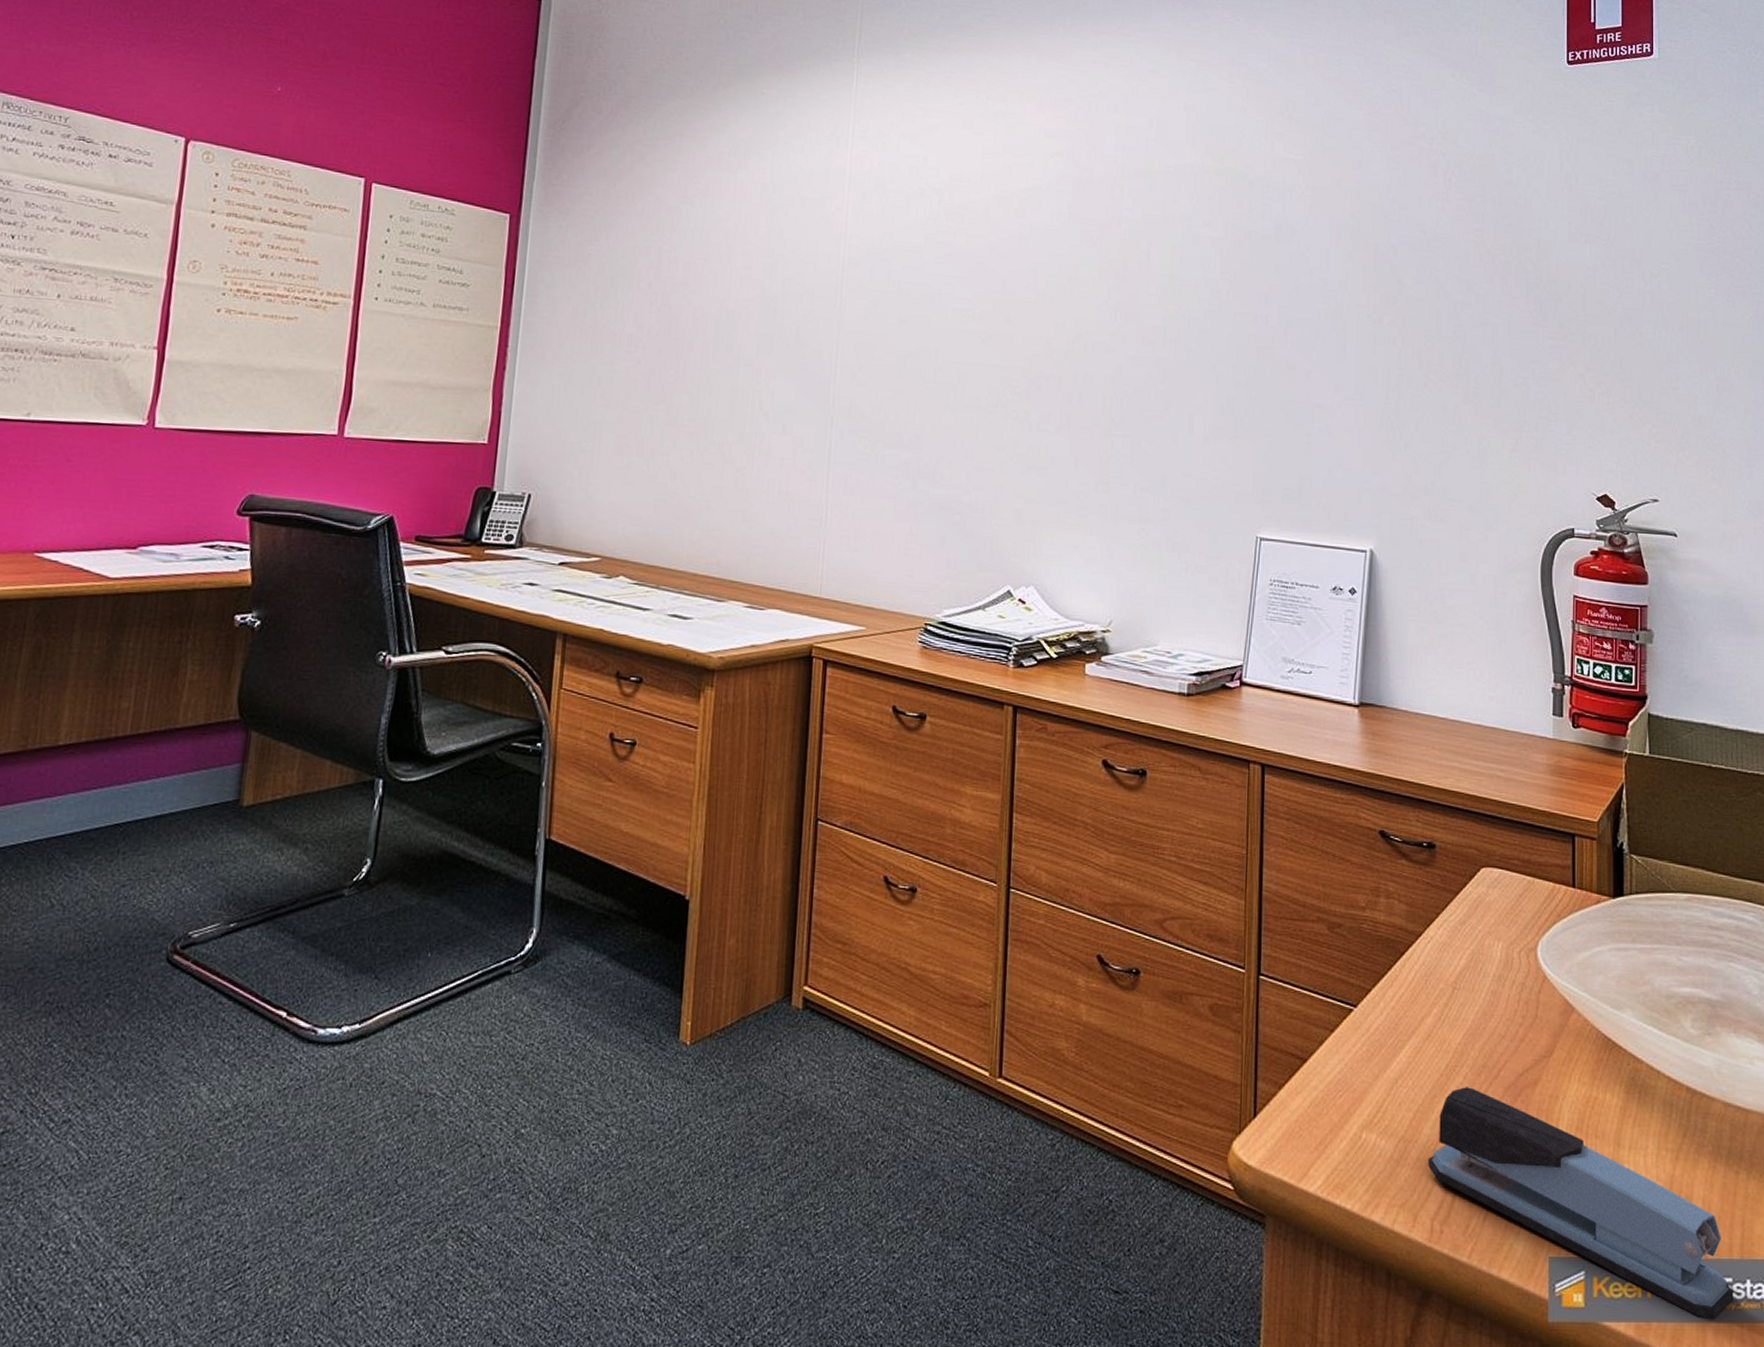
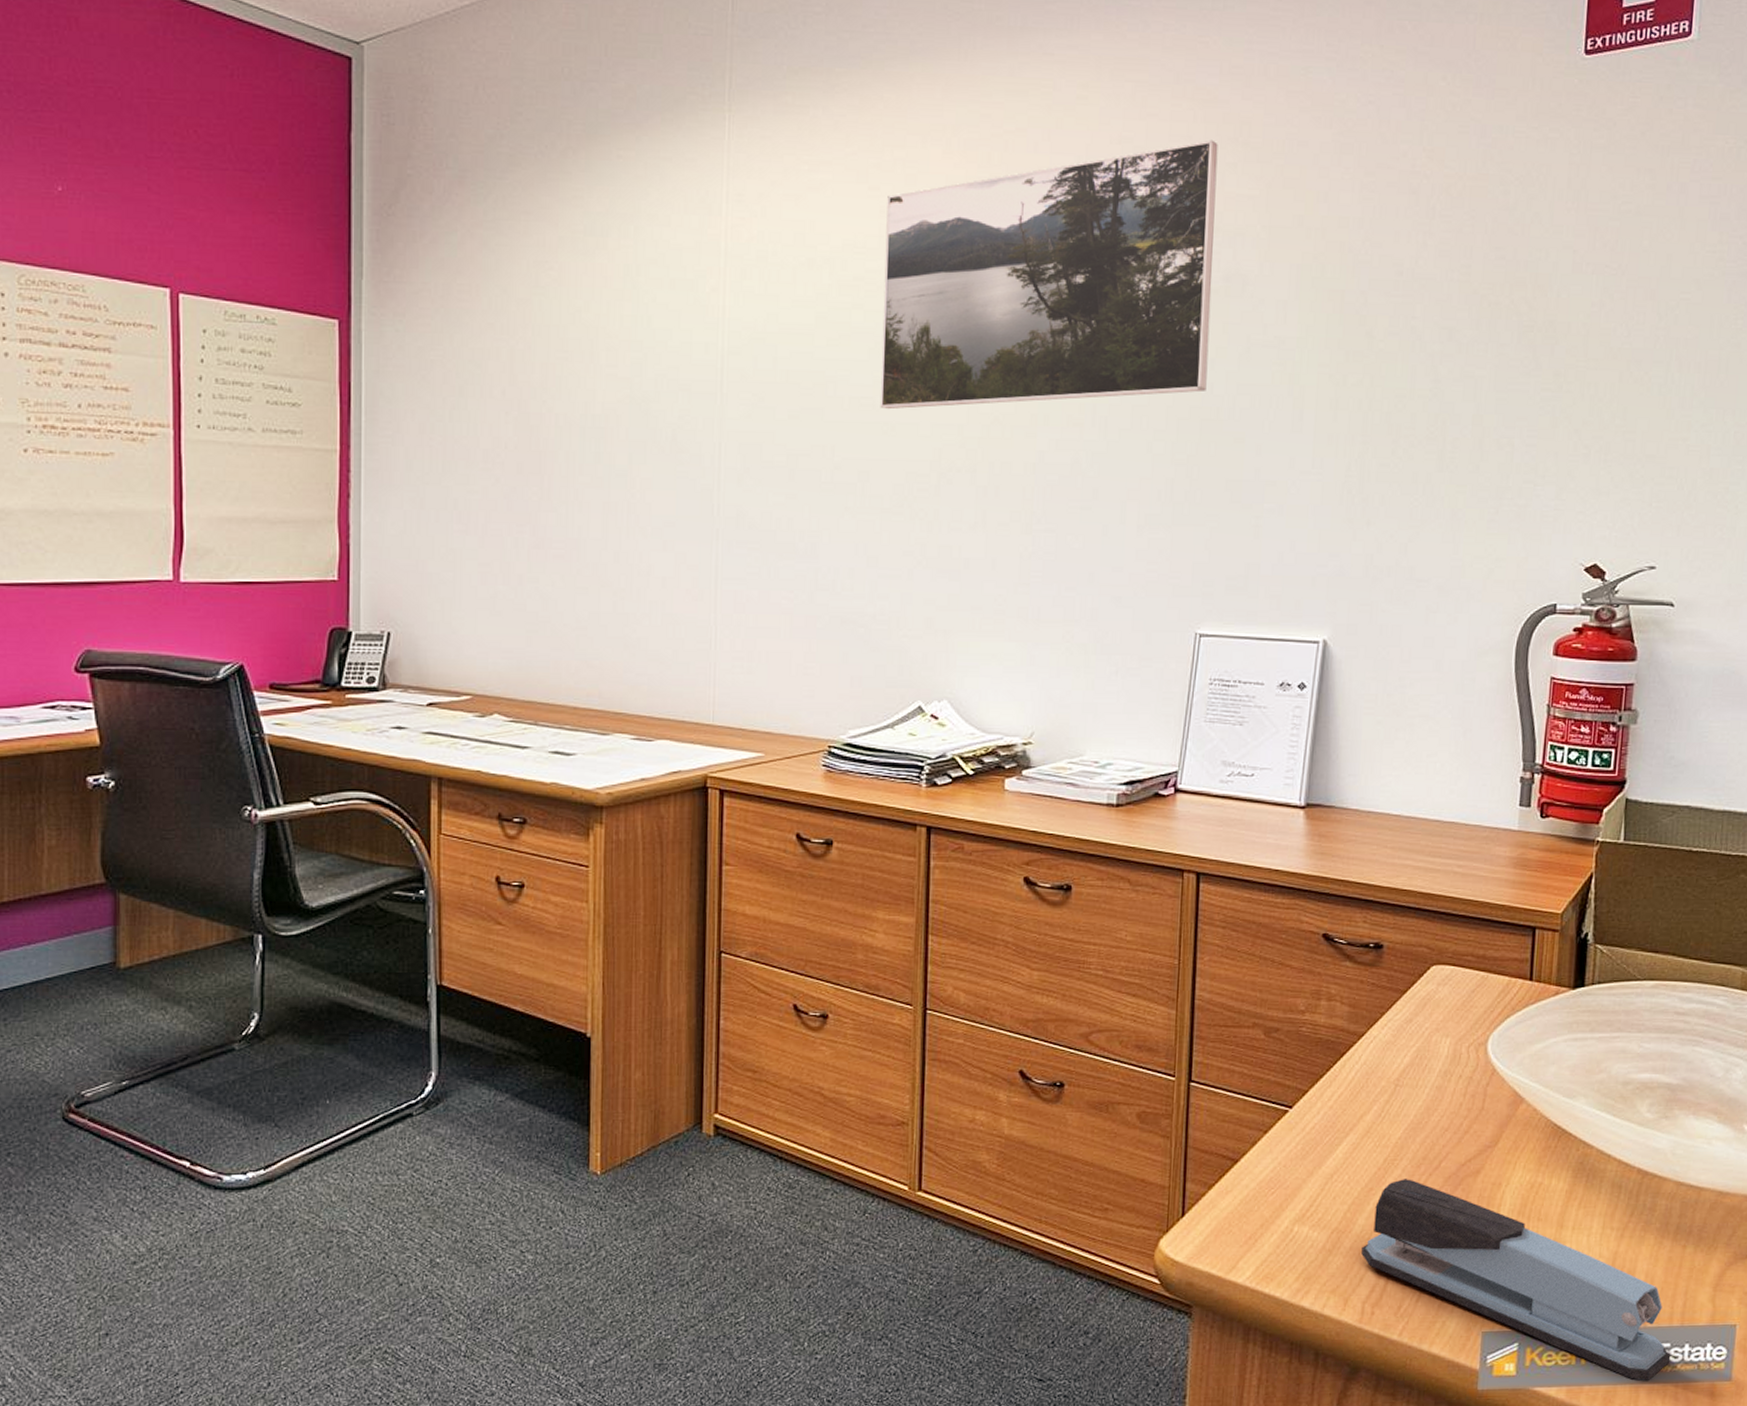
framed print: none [979,112,1268,323] -> present [880,139,1218,410]

